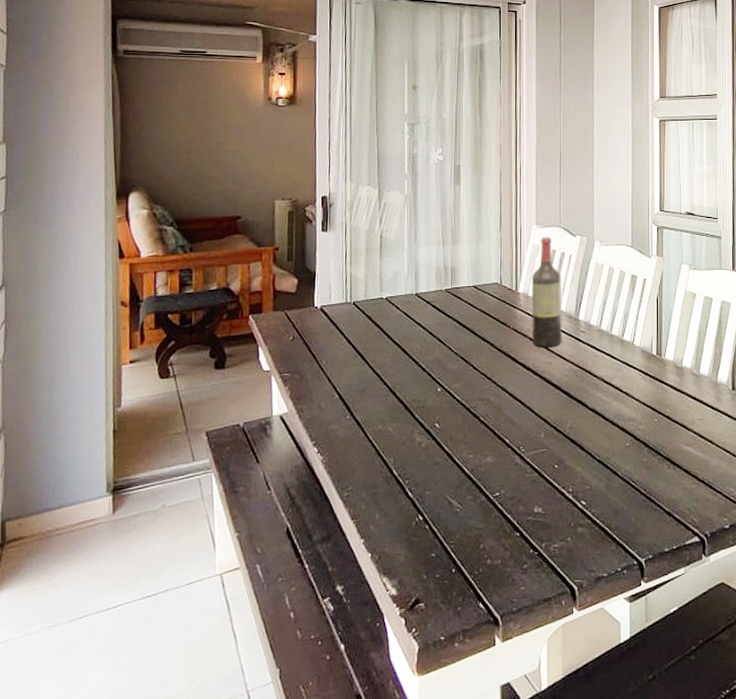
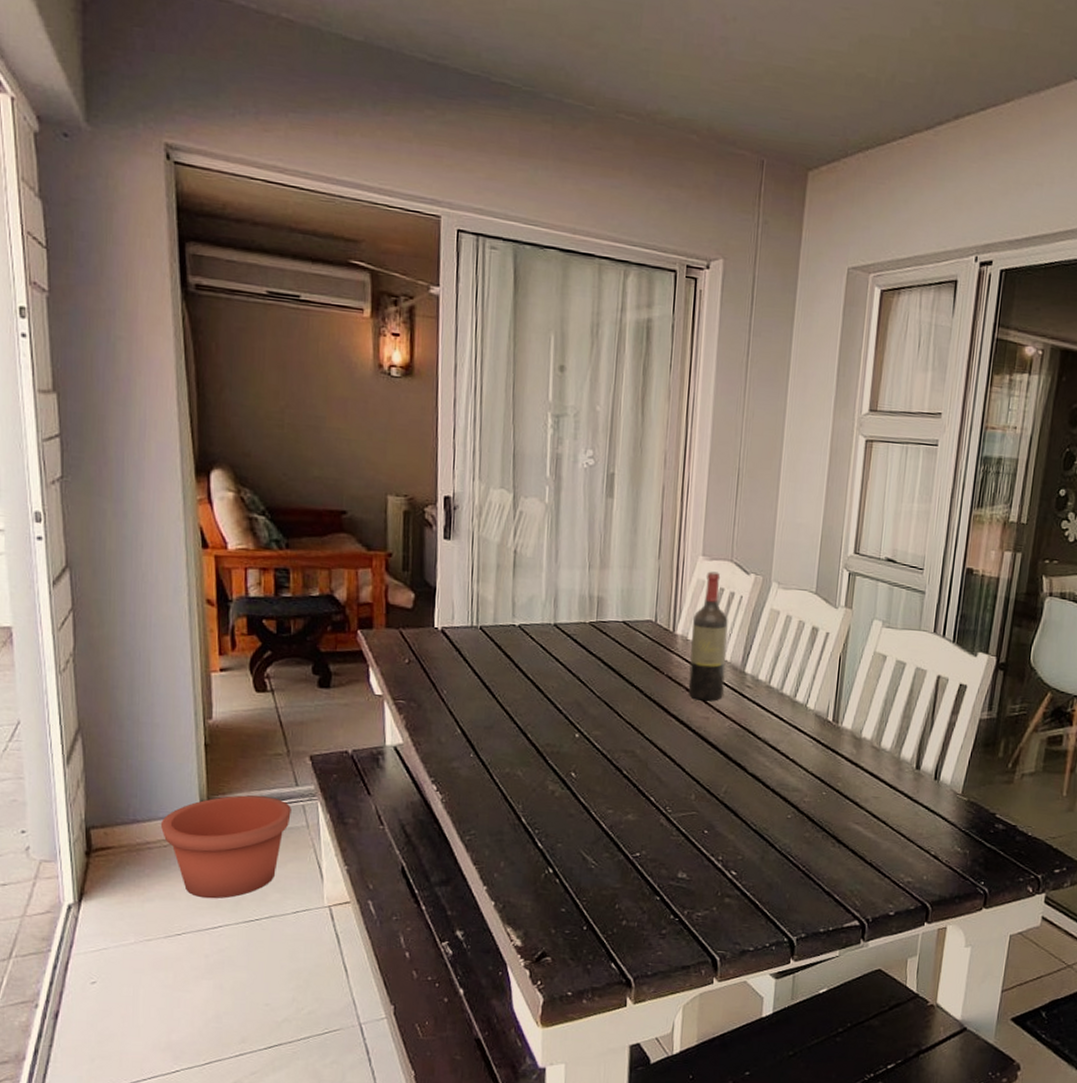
pot: none [69,474,188,578] -> present [160,795,291,898]

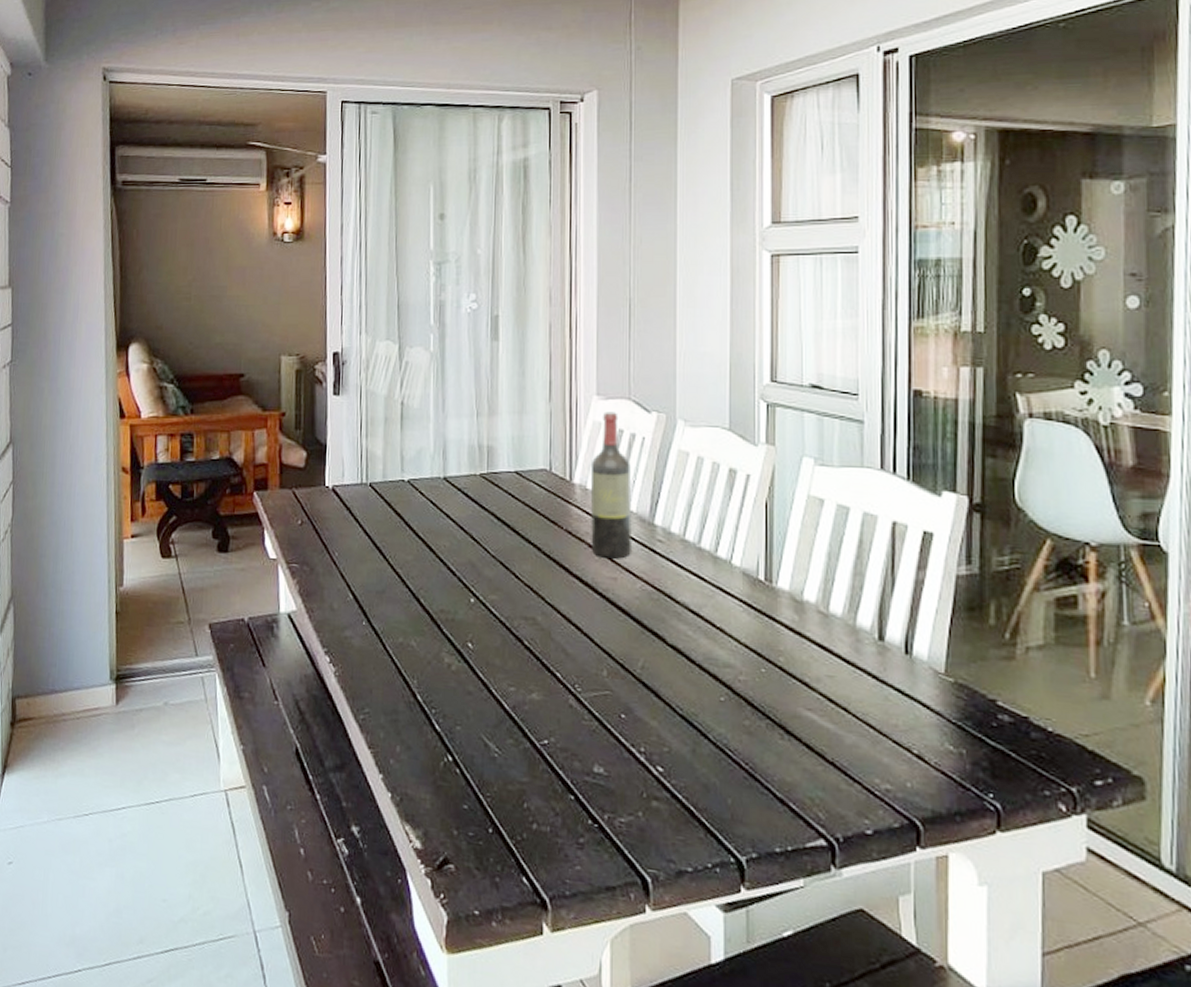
pot: present [160,795,291,898] -> none [74,665,191,777]

